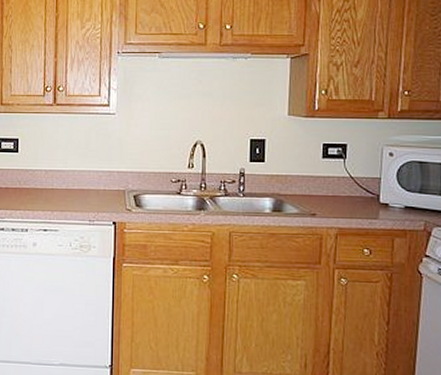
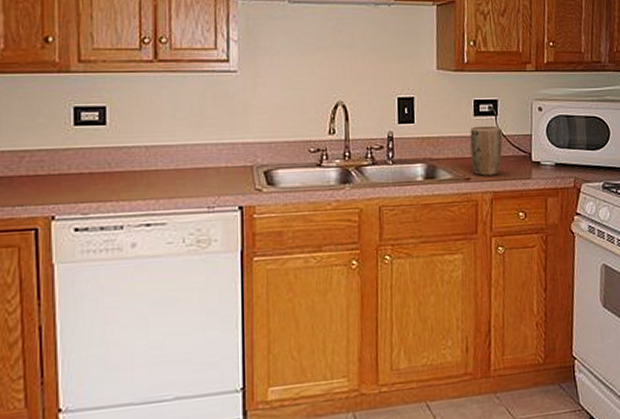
plant pot: none [316,167,350,213] -> present [469,125,503,176]

